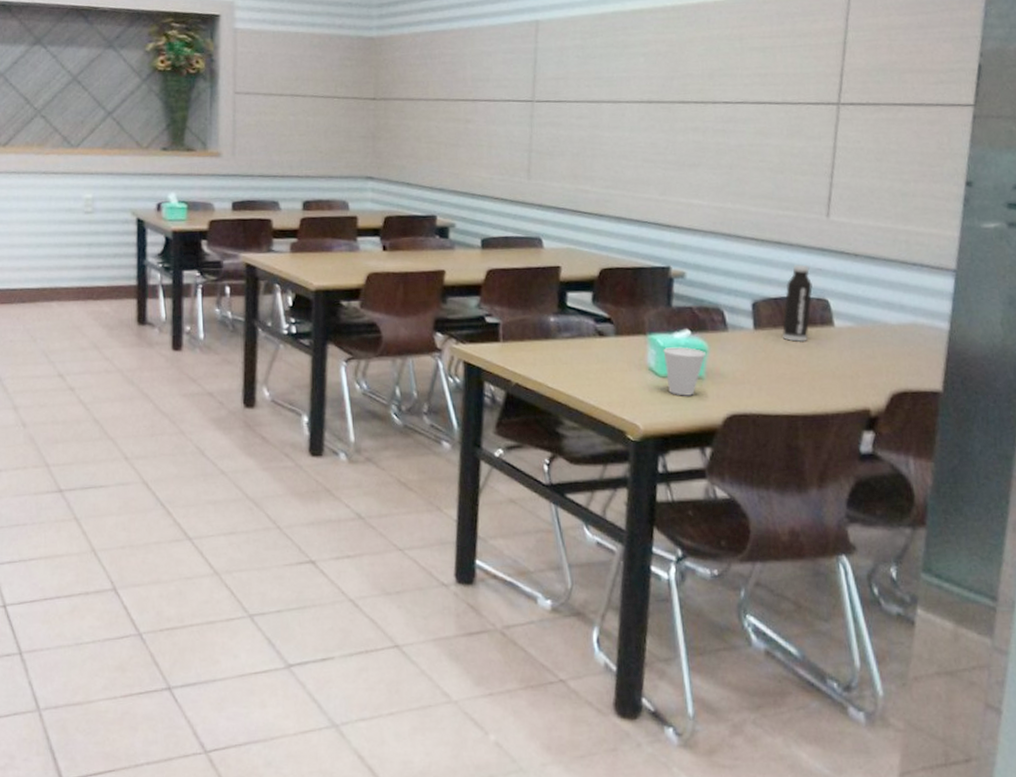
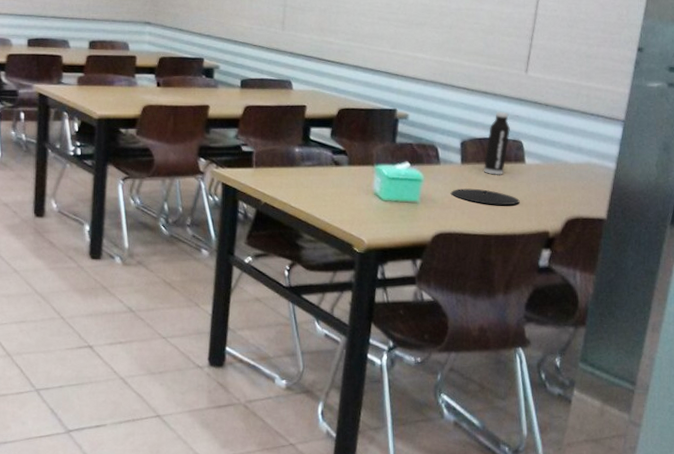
cup: present [663,347,706,396] -> none [387,176,421,217]
plate: none [742,359,831,378] -> present [450,188,520,205]

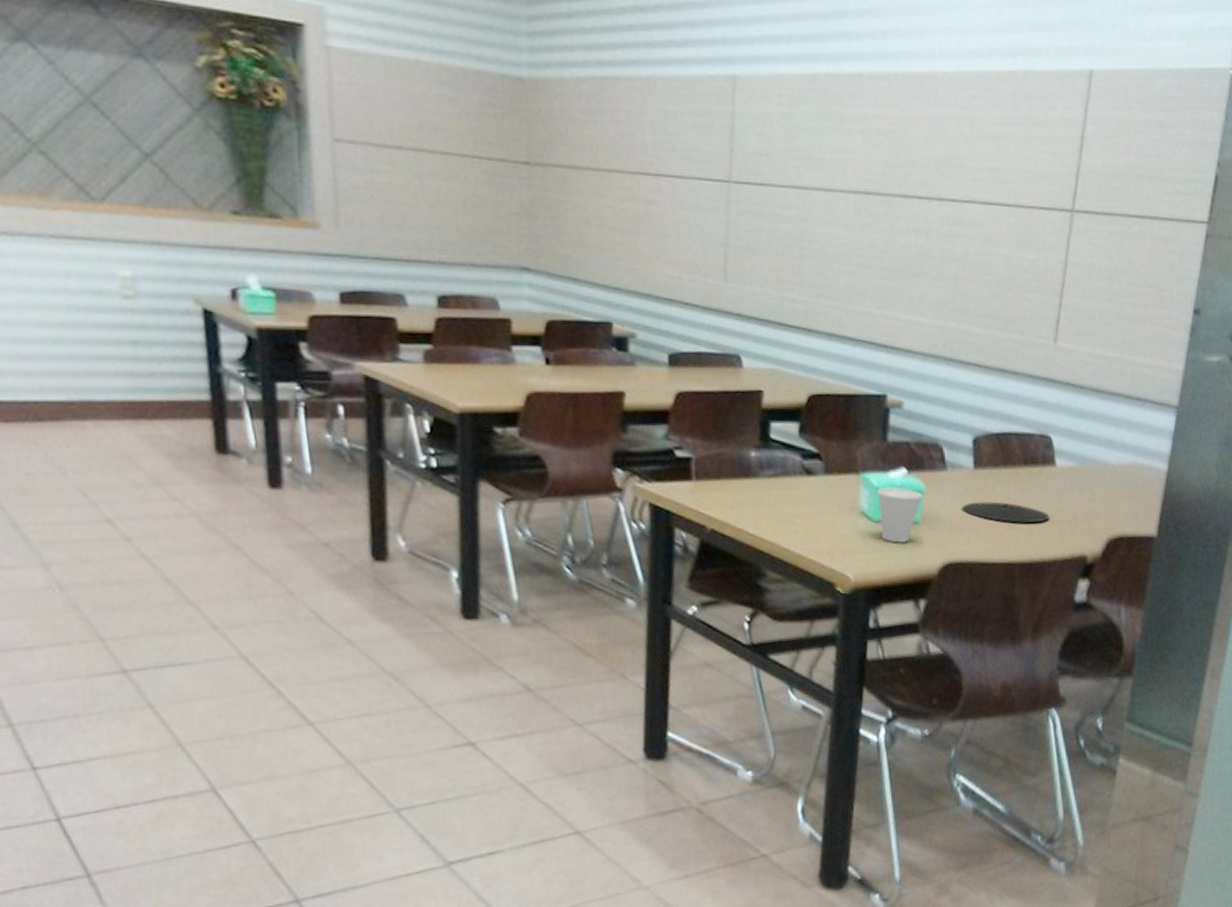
cup: none [387,176,421,217] -> present [877,487,922,543]
water bottle: present [483,111,510,176] -> none [1002,396,1036,484]

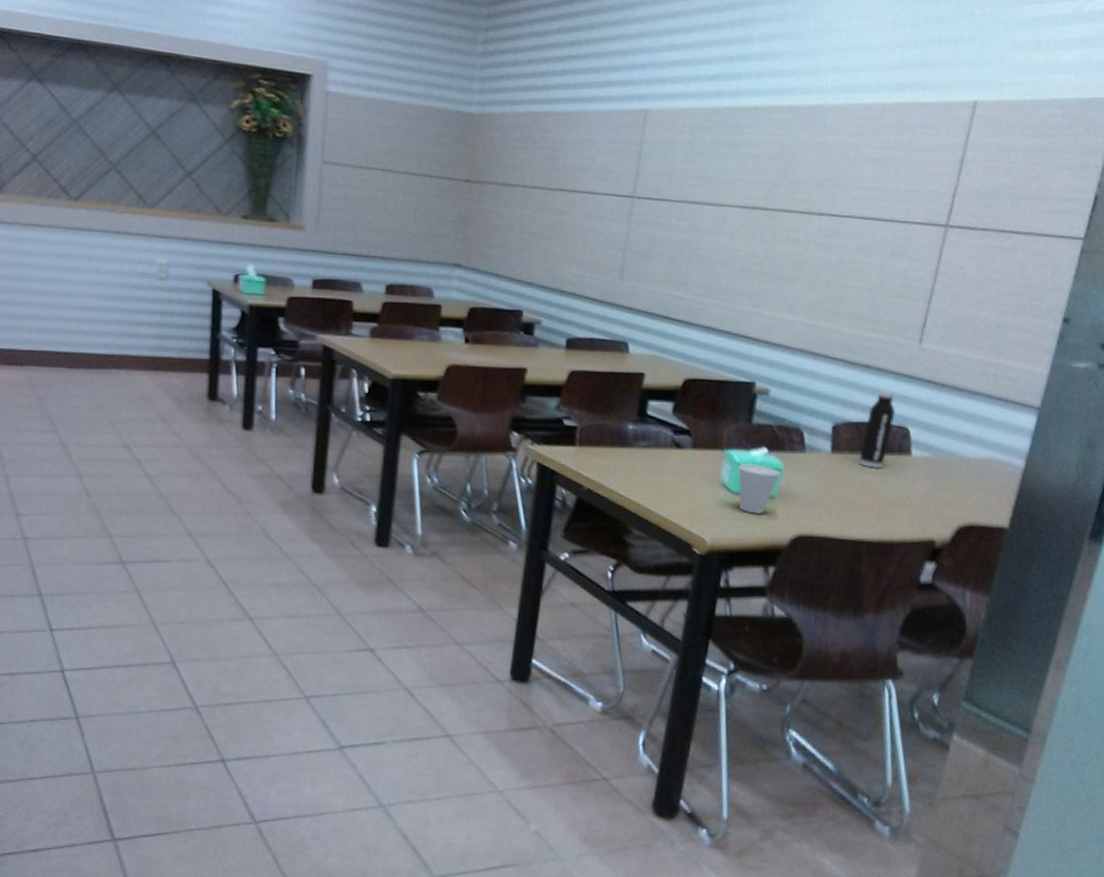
plate: present [961,501,1050,523] -> none [815,483,902,505]
water bottle: none [1002,396,1036,484] -> present [858,390,895,470]

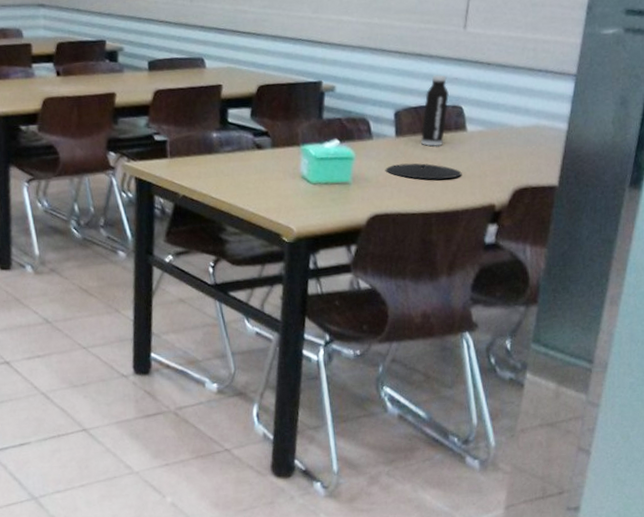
cup: present [738,464,780,514] -> none [314,155,352,200]
plate: none [815,483,902,505] -> present [385,163,462,180]

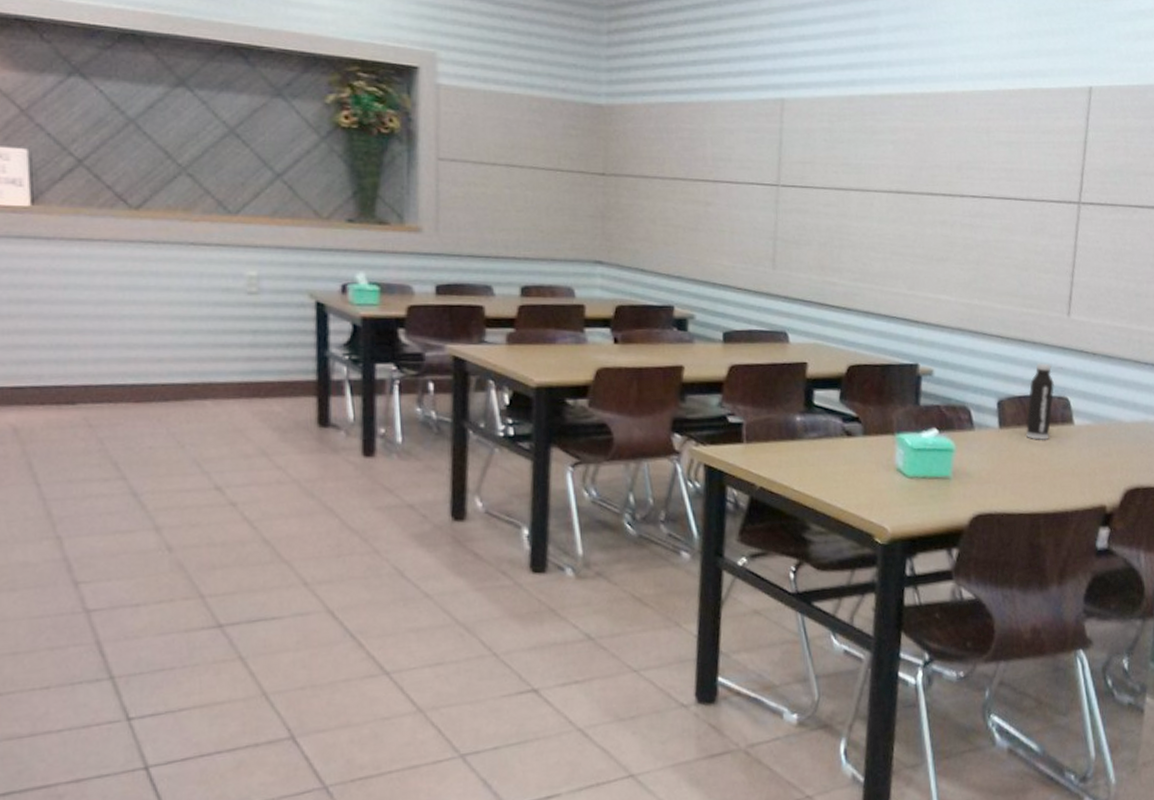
plate: present [385,163,462,180] -> none [988,457,1070,477]

